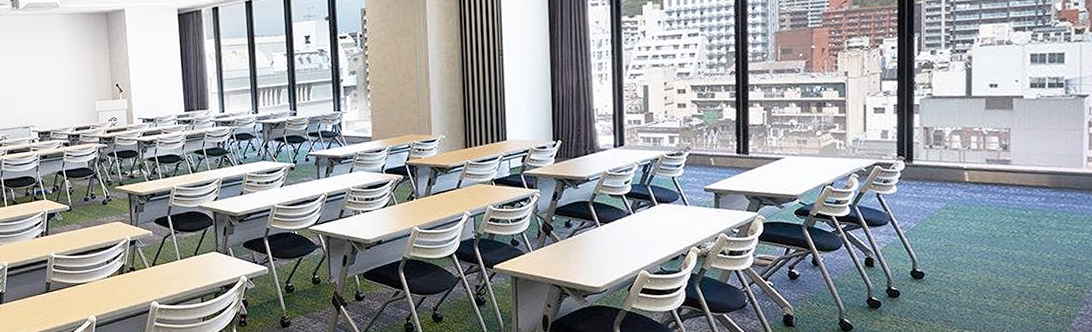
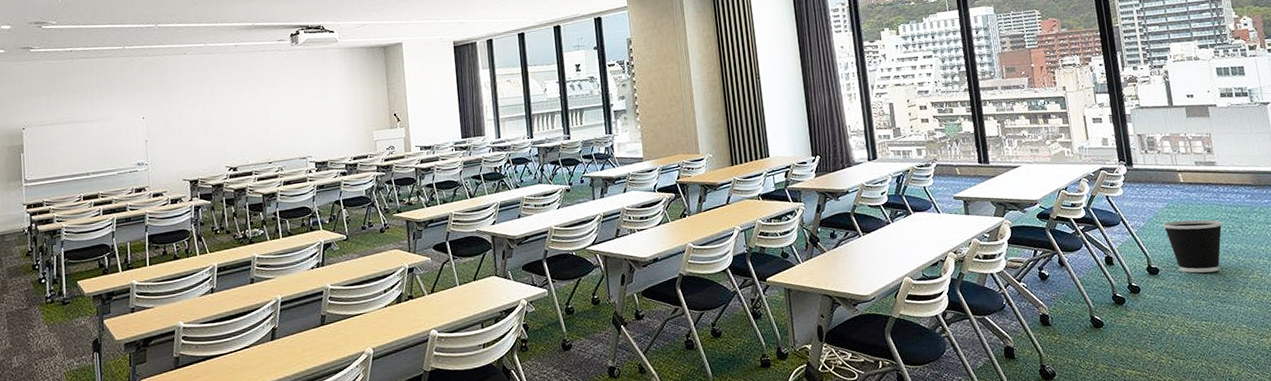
wastebasket: none [937,222,1007,280] -> present [1162,219,1223,273]

